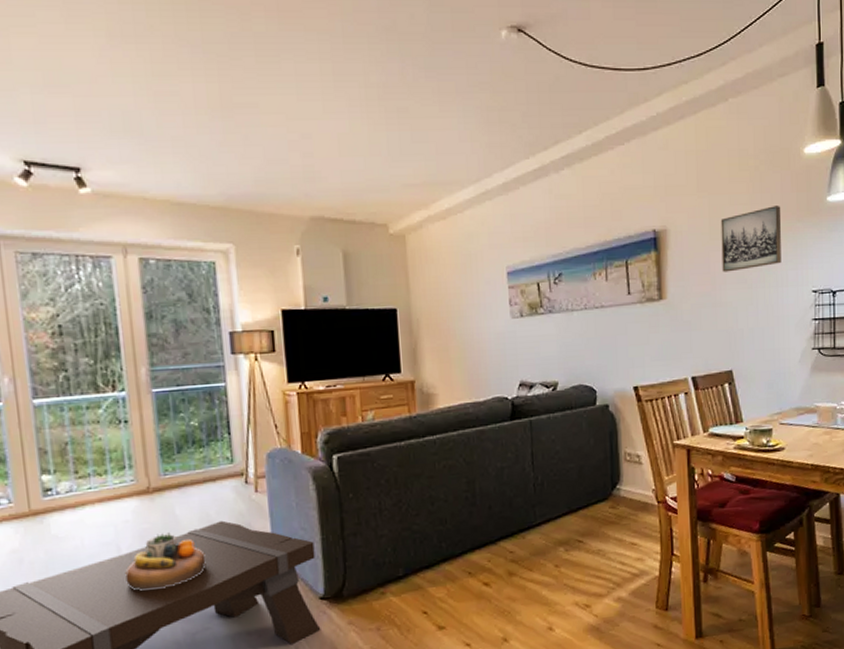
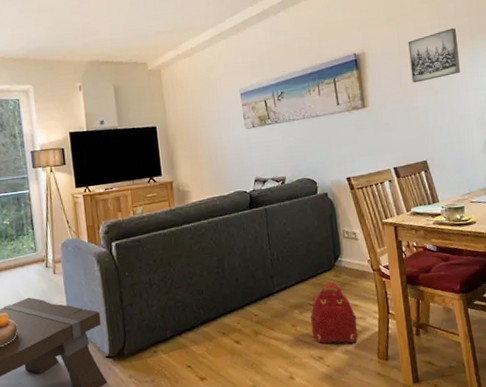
backpack: none [577,515,635,591] -> present [310,283,358,345]

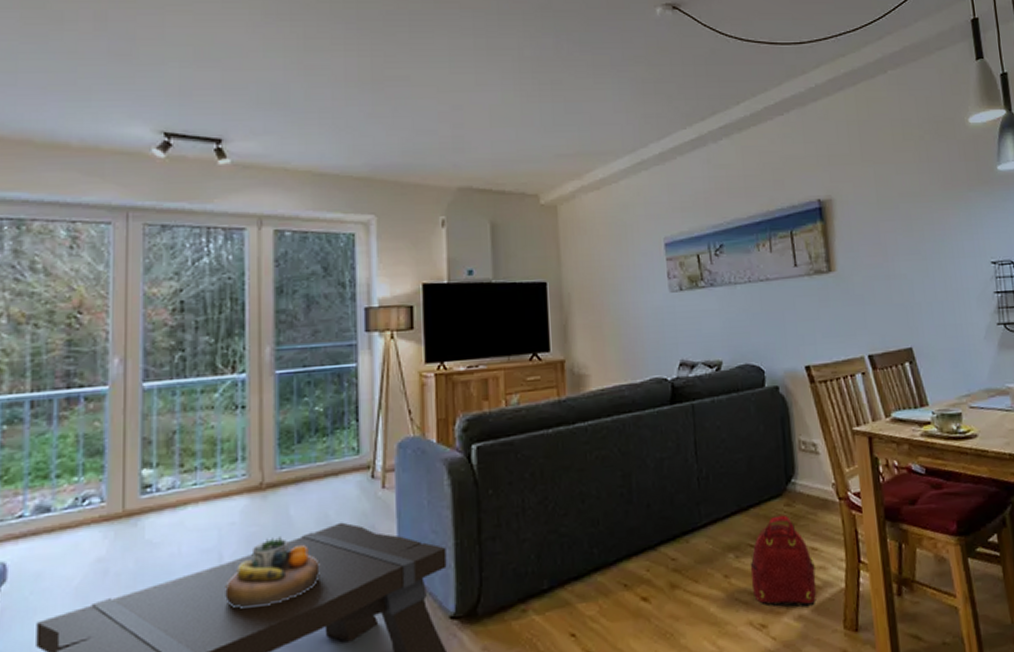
wall art: present [408,28,460,83] -> none [888,175,956,243]

